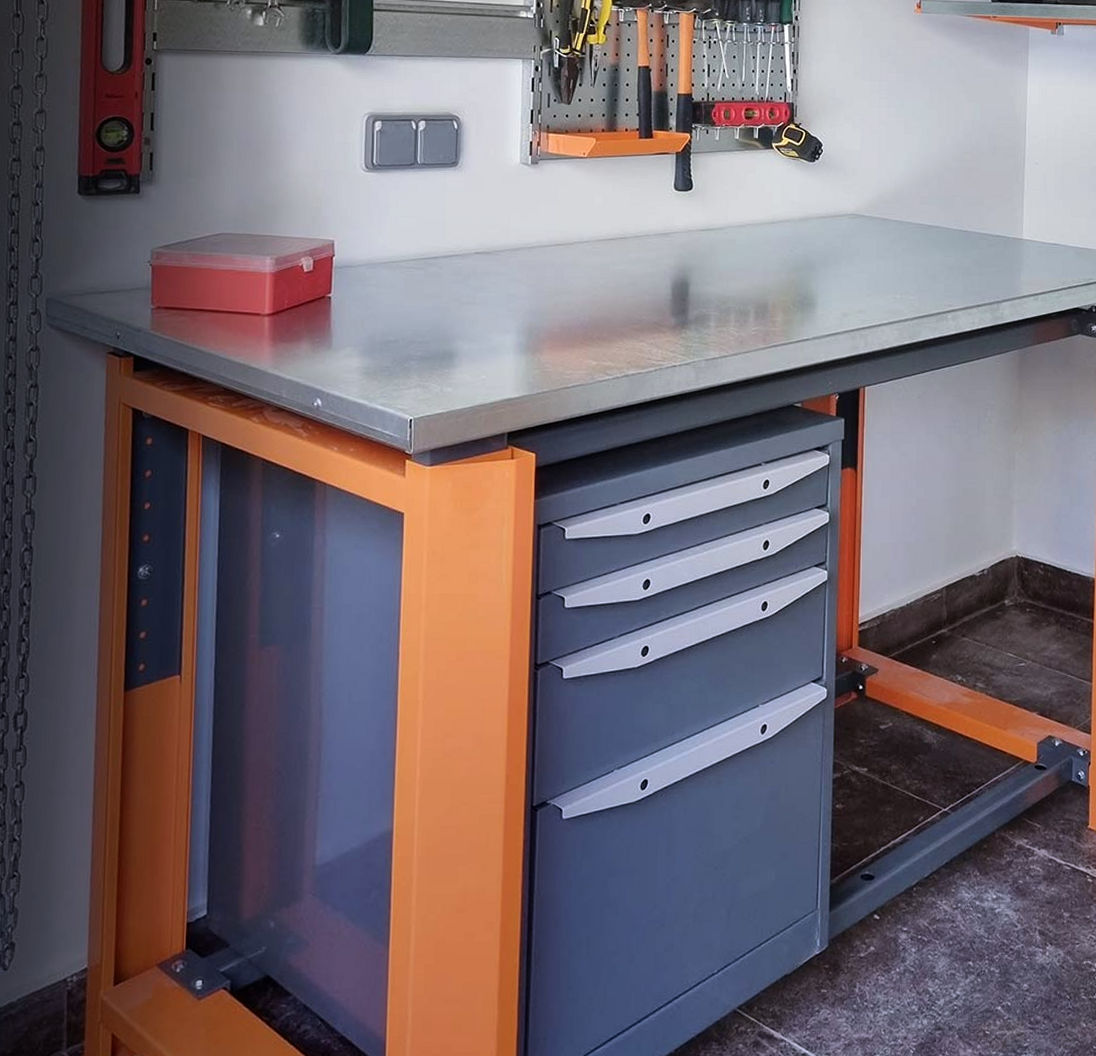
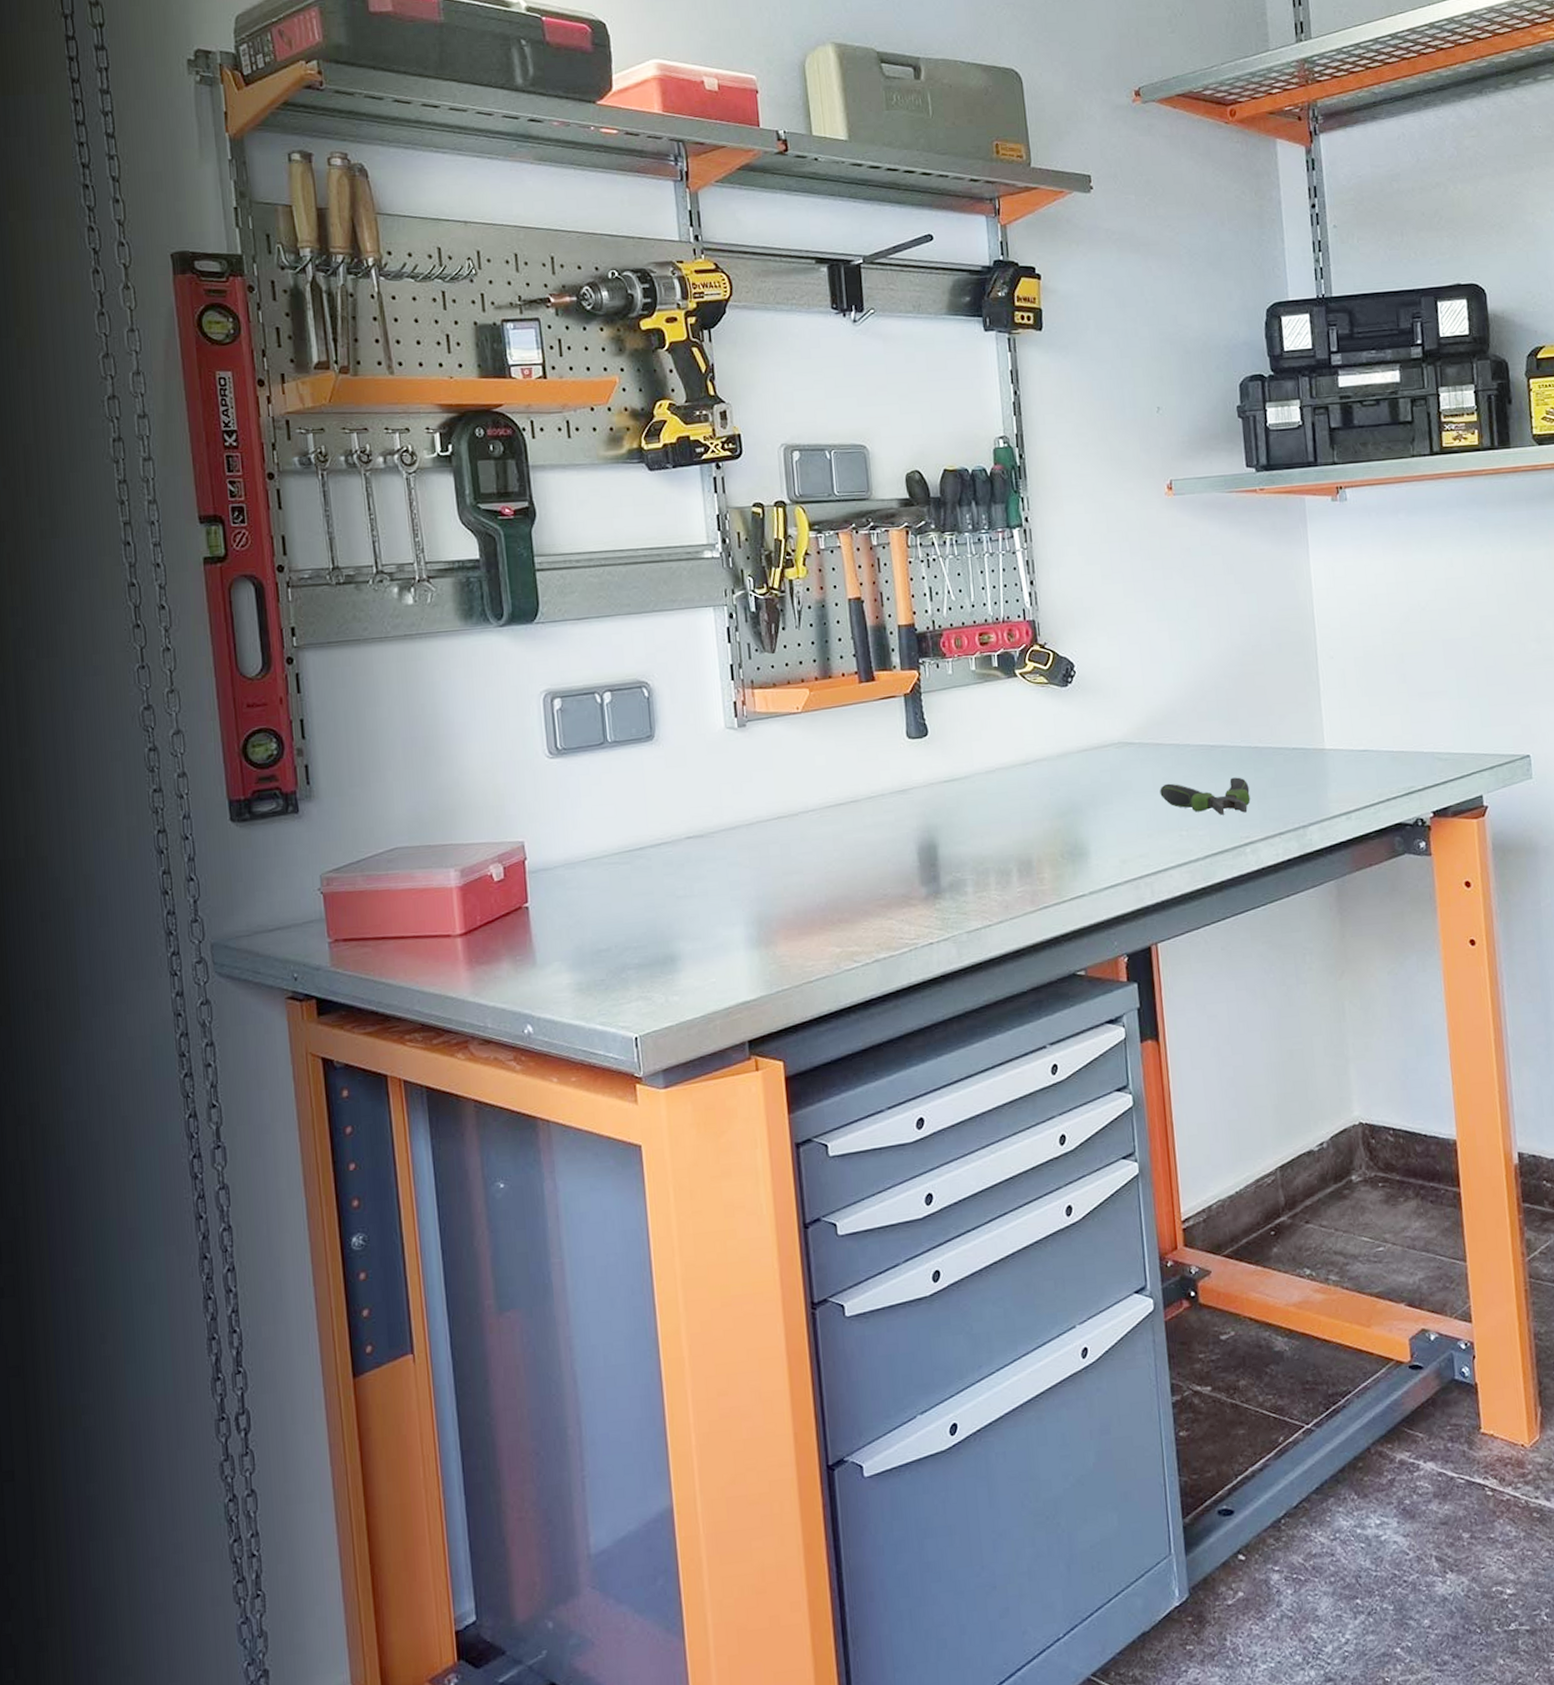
pliers: none [882,253,956,285] -> present [1160,777,1251,815]

